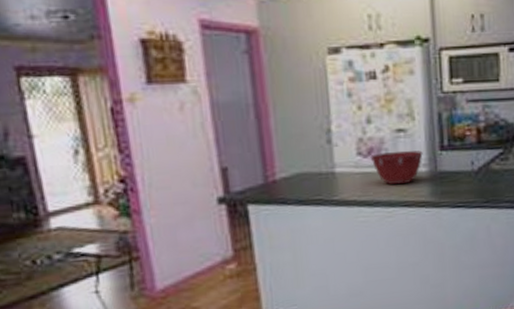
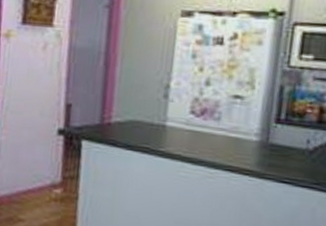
mixing bowl: present [370,150,423,185] -> none [202,115,257,149]

